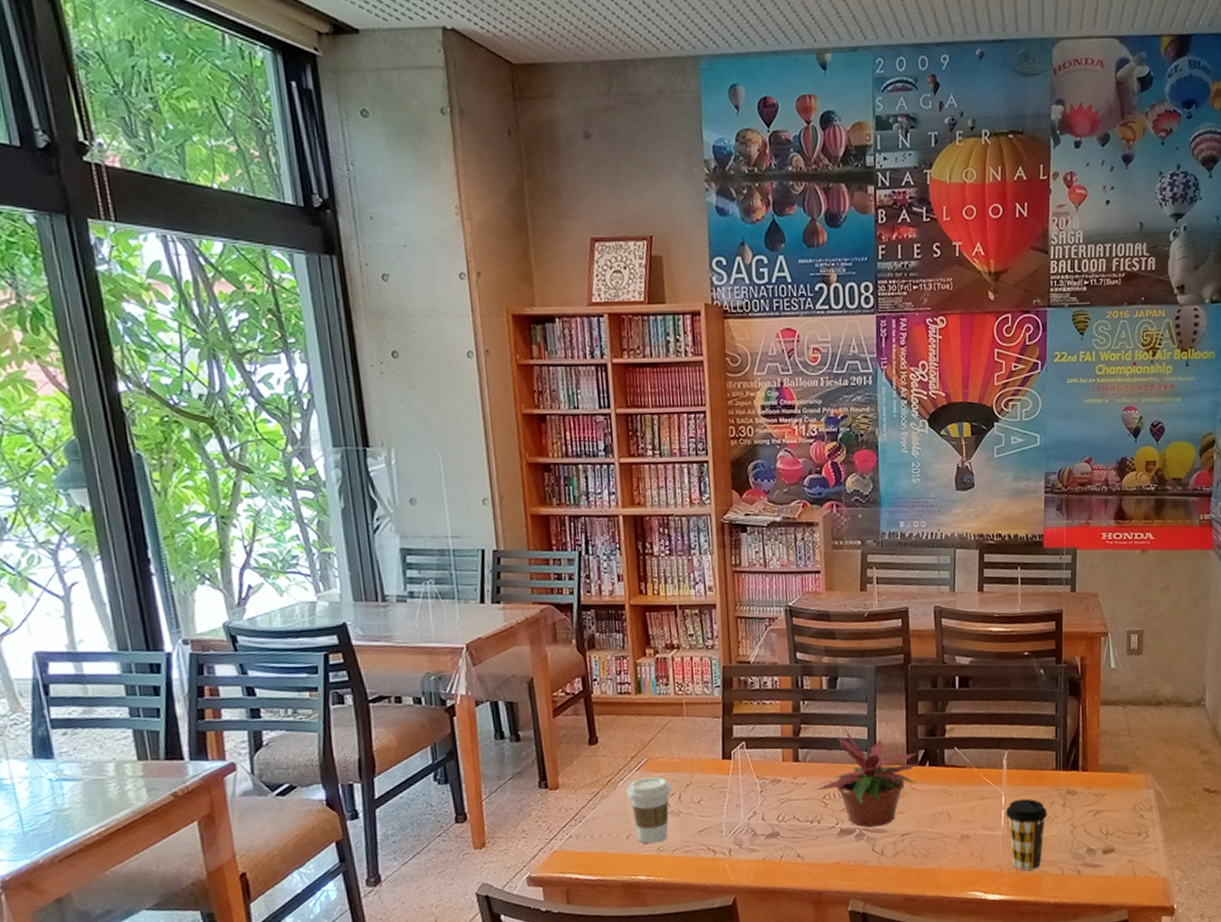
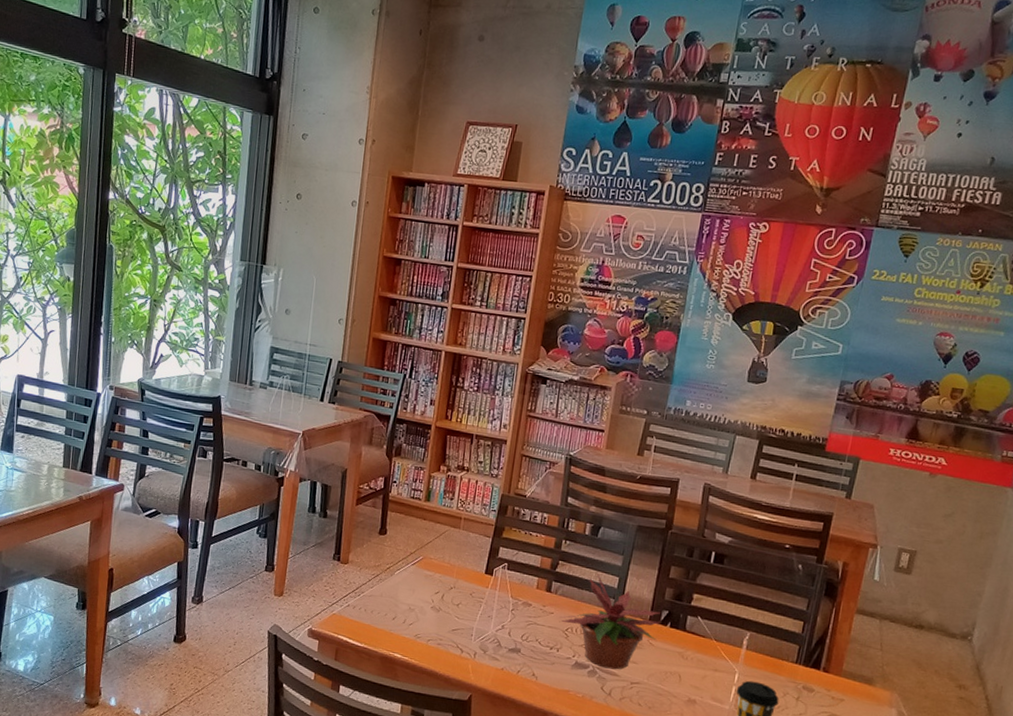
coffee cup: present [626,776,672,844] -> none [400,572,438,630]

